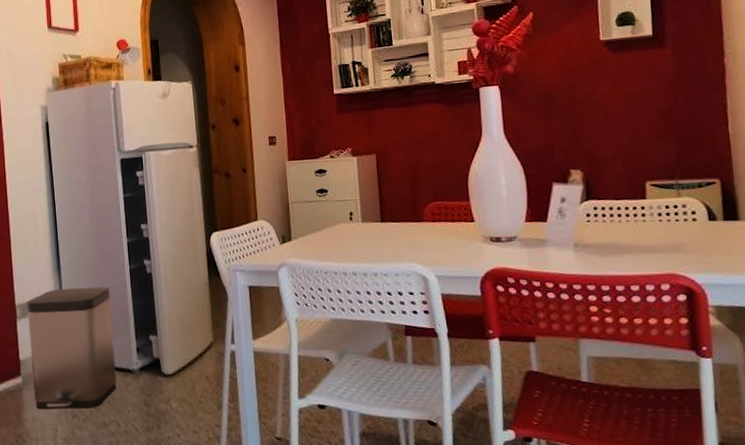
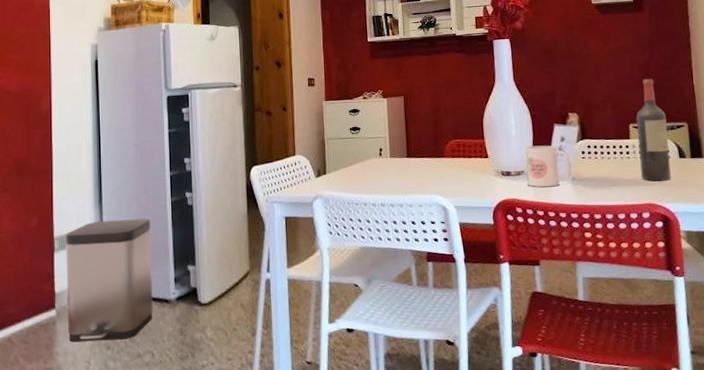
mug: none [517,207,574,255] -> present [524,145,572,188]
wine bottle: none [654,127,698,248] -> present [636,78,671,182]

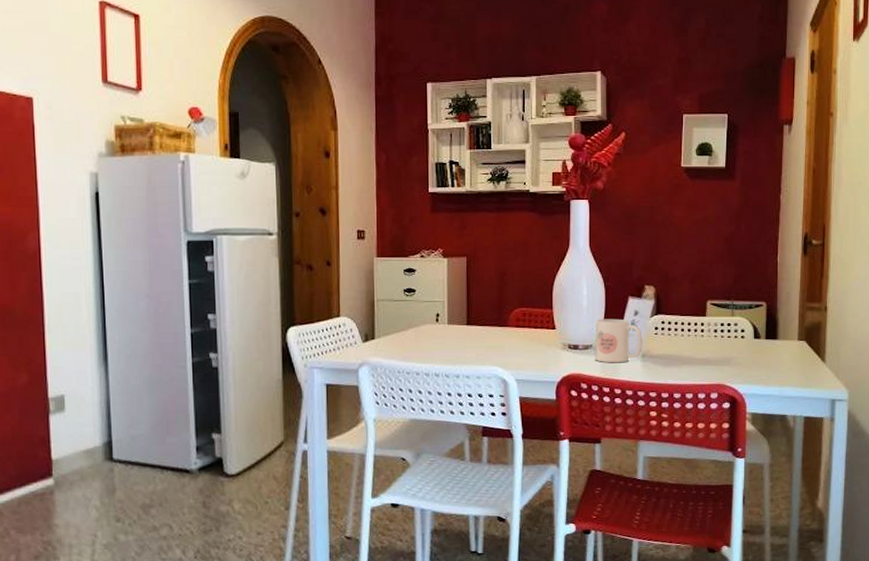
pedal bin: present [65,218,153,342] -> none [63,380,171,514]
wine bottle: present [636,78,671,182] -> none [713,253,745,362]

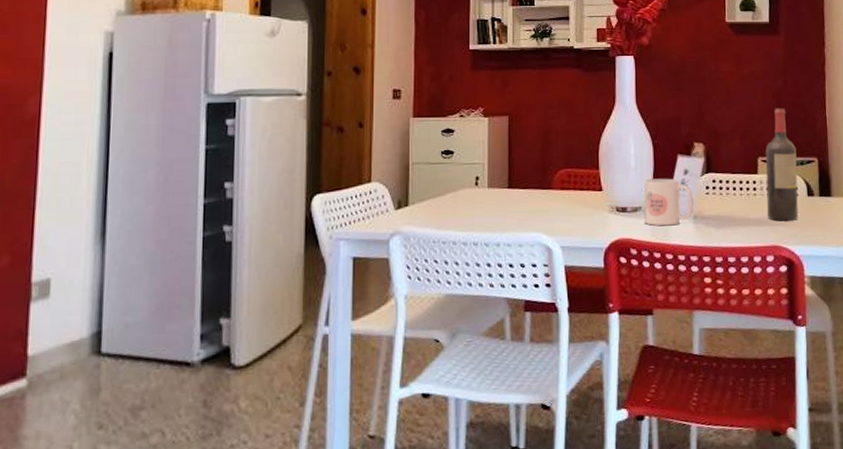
wine bottle: none [713,253,745,362] -> present [765,108,798,221]

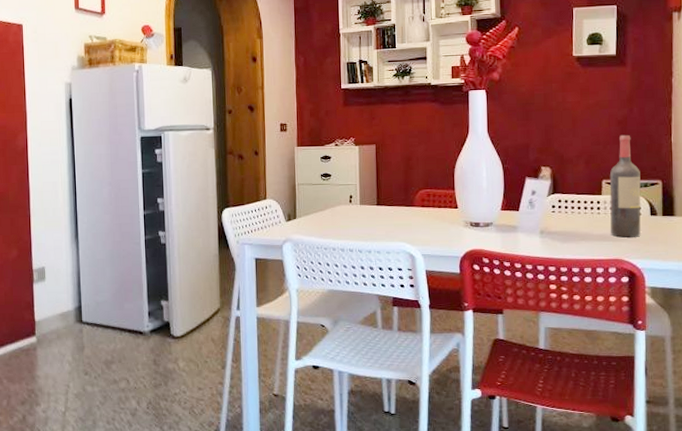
mug: present [643,178,694,226] -> none [494,198,541,240]

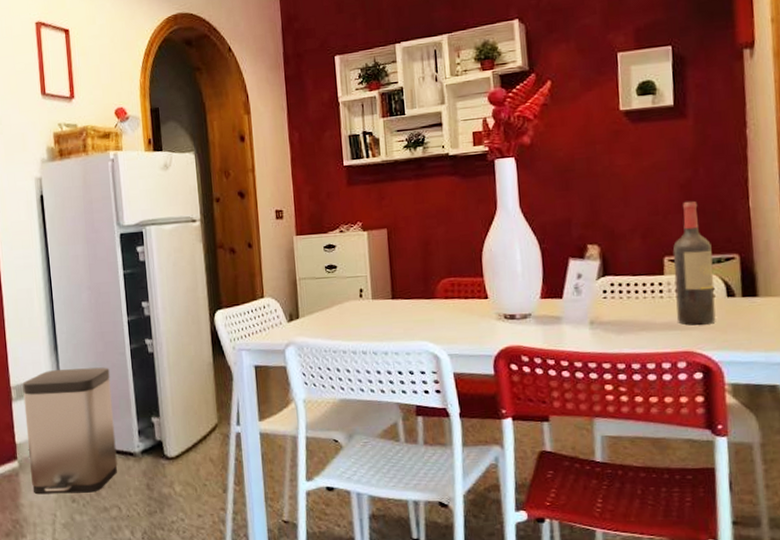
pedal bin: none [44,255,128,367] -> present [22,367,118,495]

